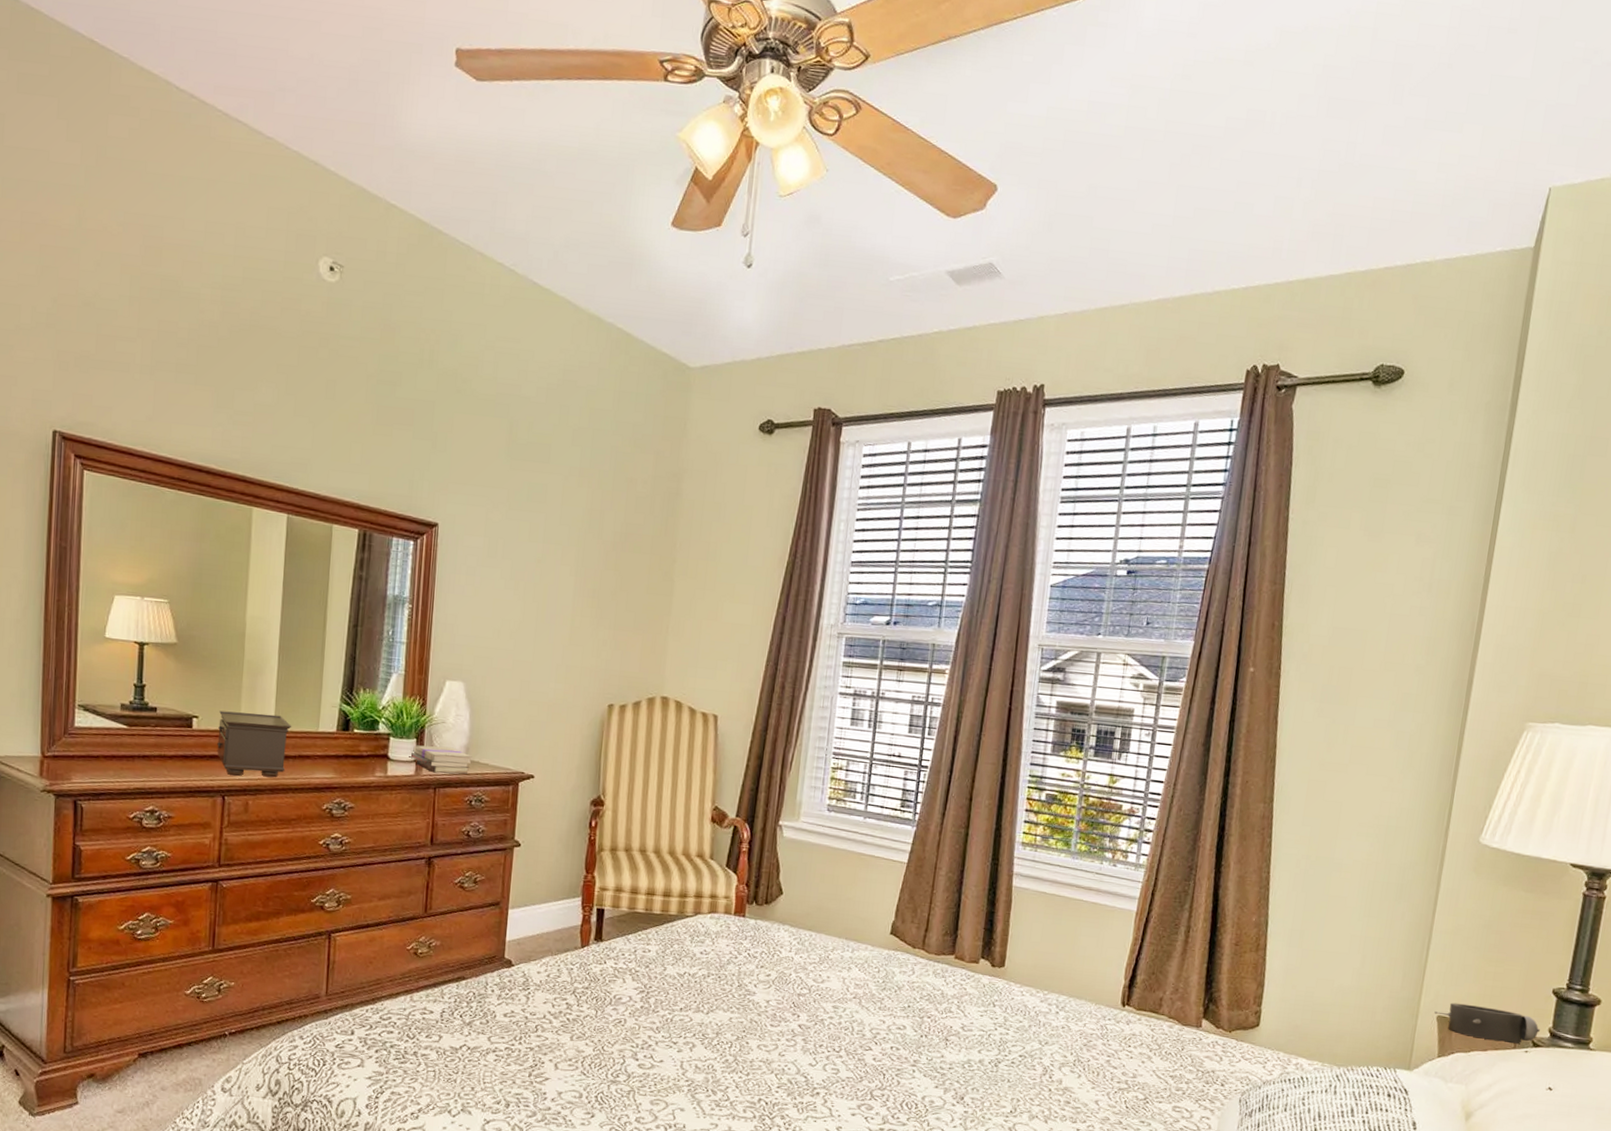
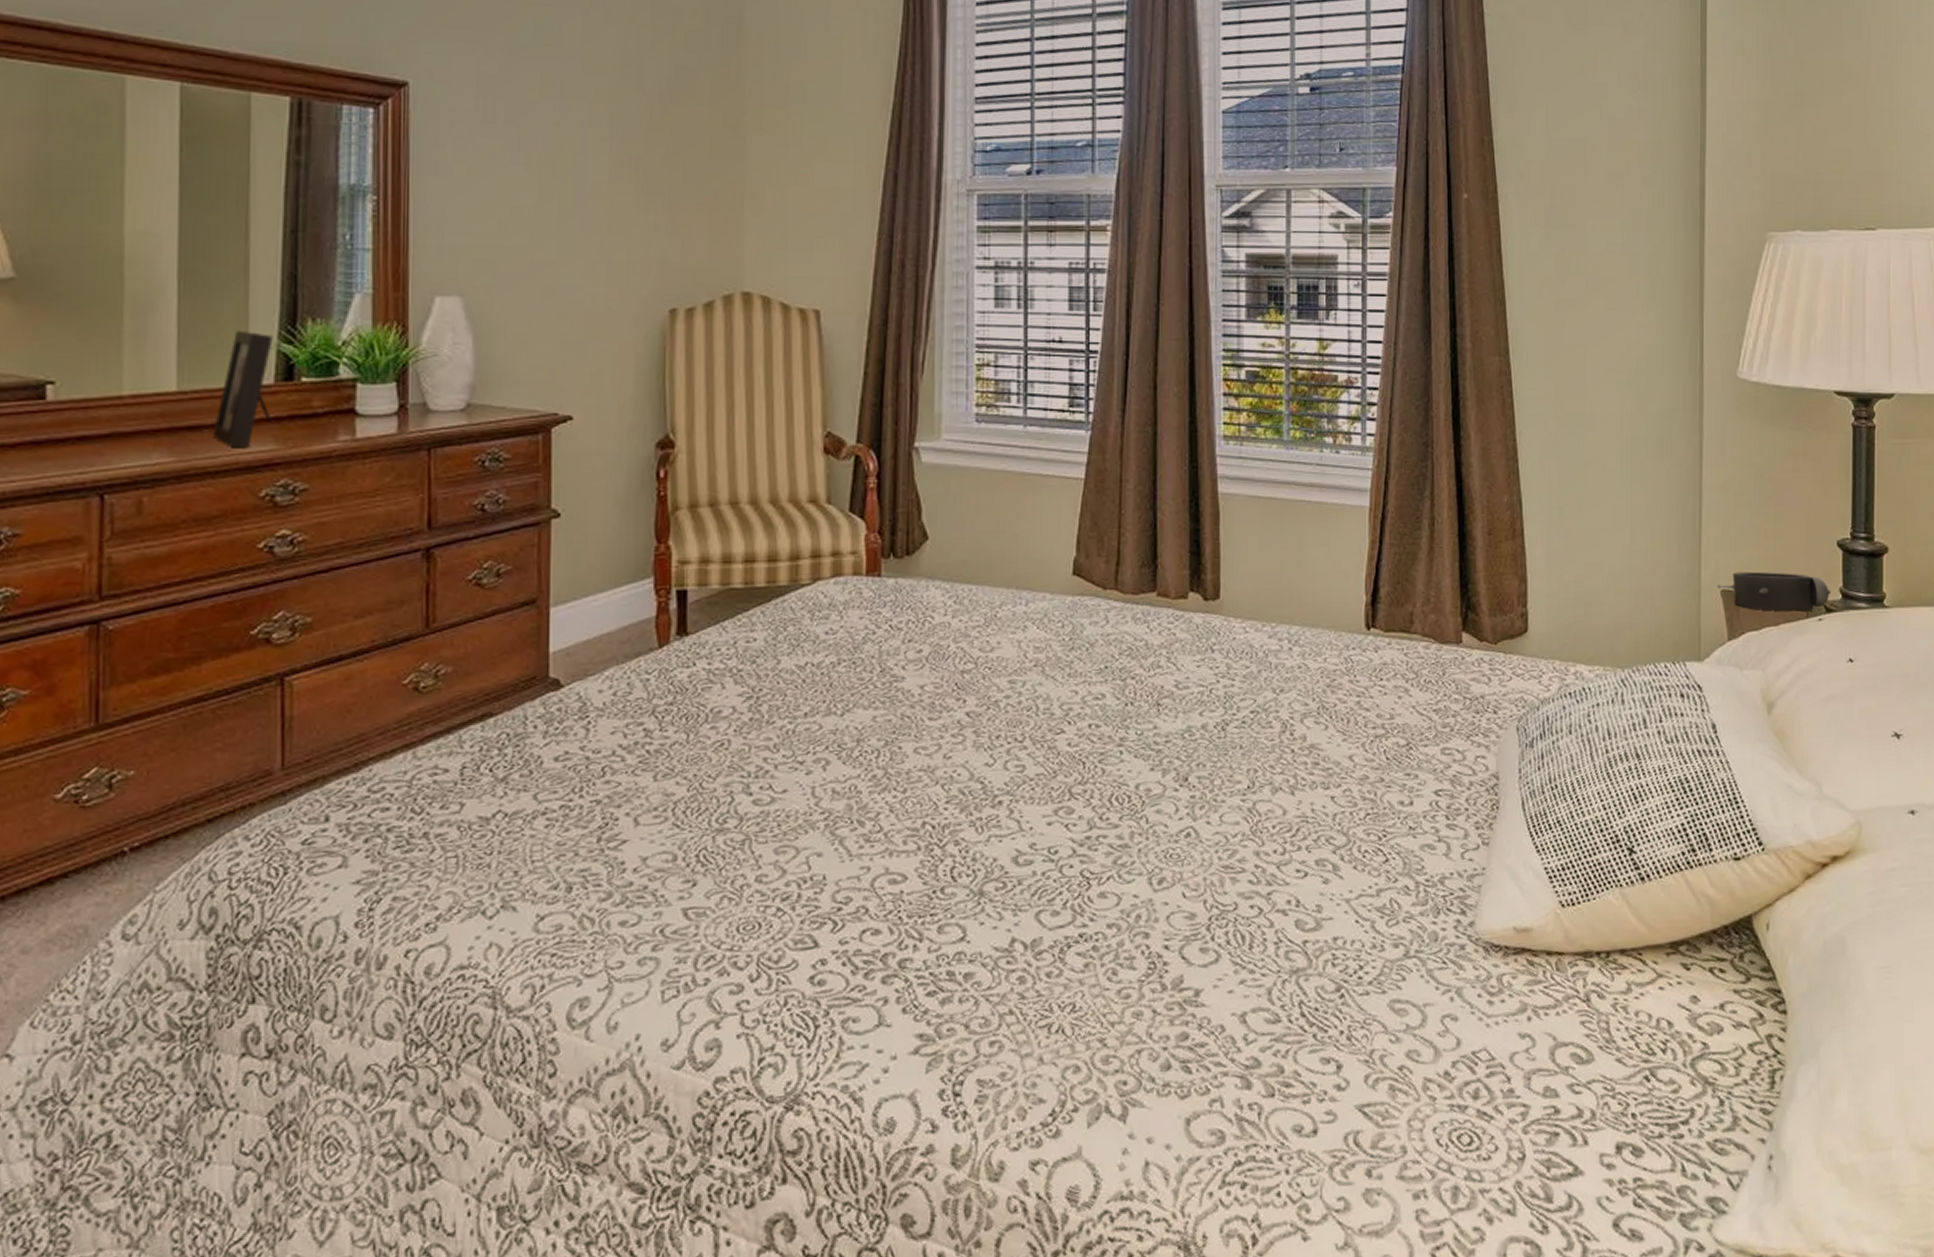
jewelry box: present [217,710,291,778] -> none [87,368,204,464]
picture frame: none [294,692,337,775] -> present [212,330,273,448]
books: present [409,745,472,775] -> none [387,389,481,428]

